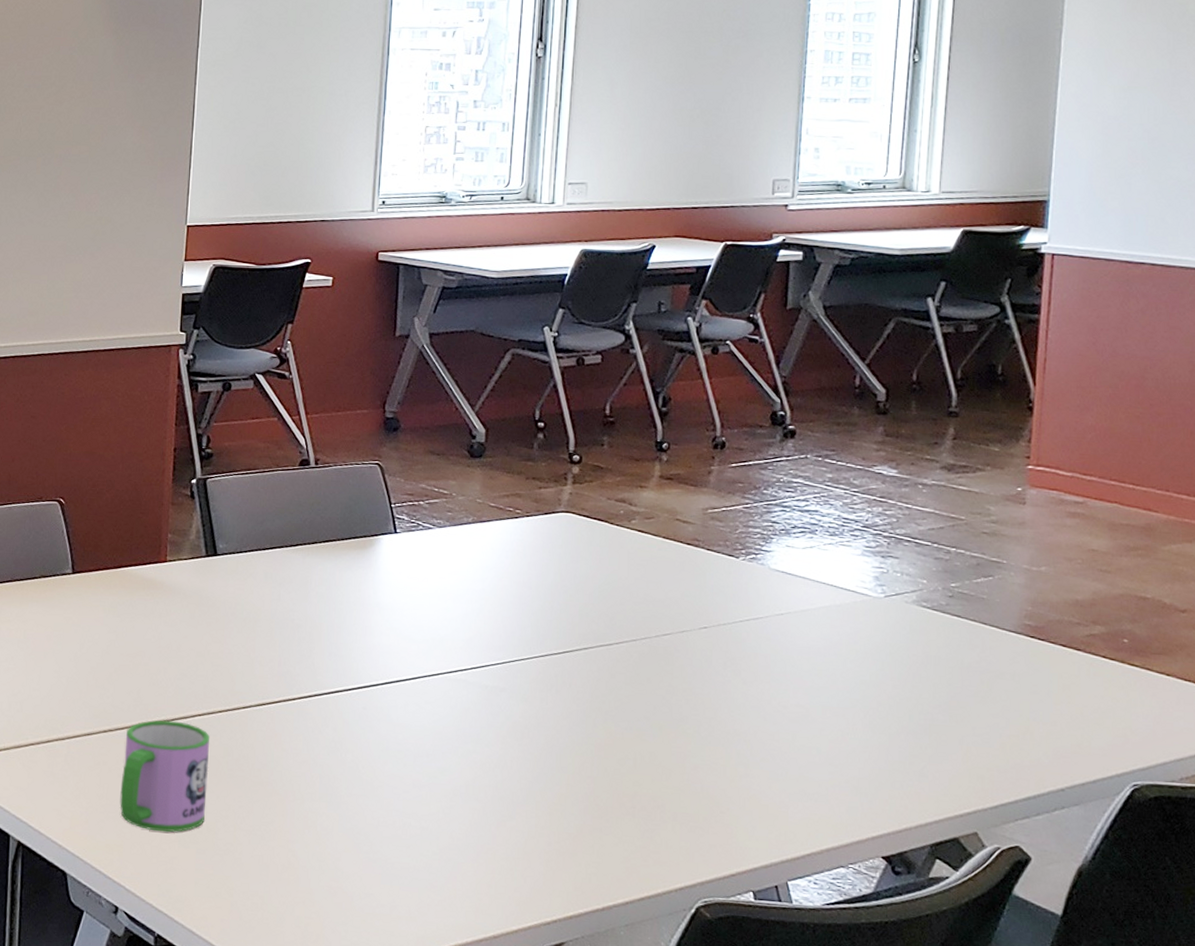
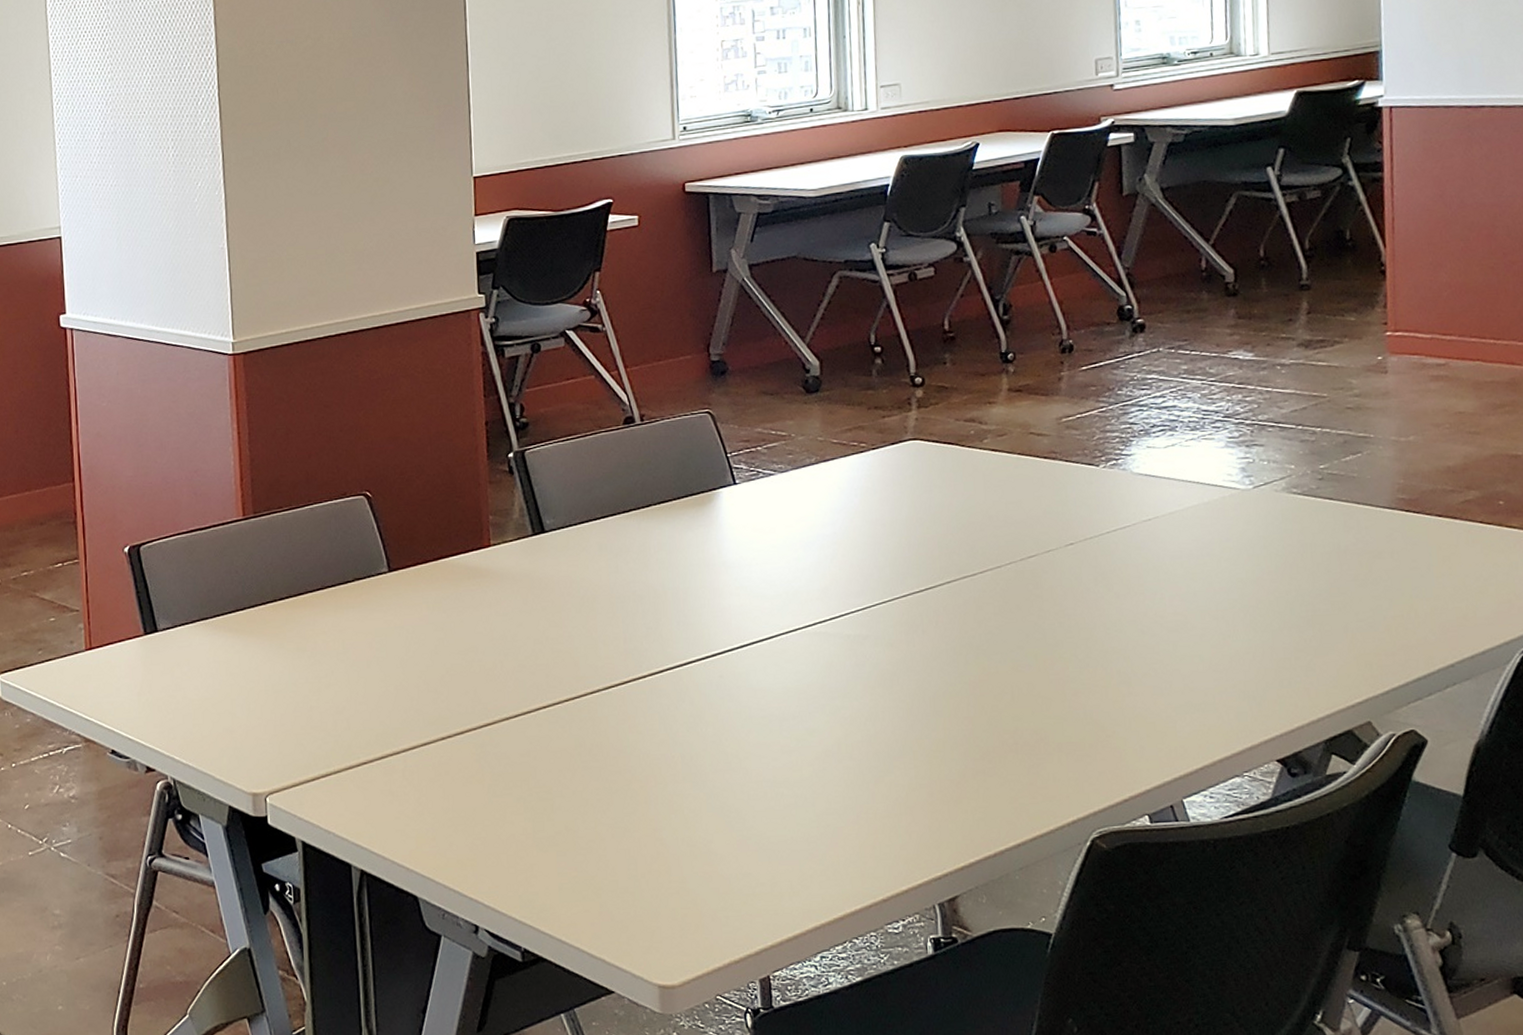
mug: present [120,720,210,832] -> none [466,717,562,839]

